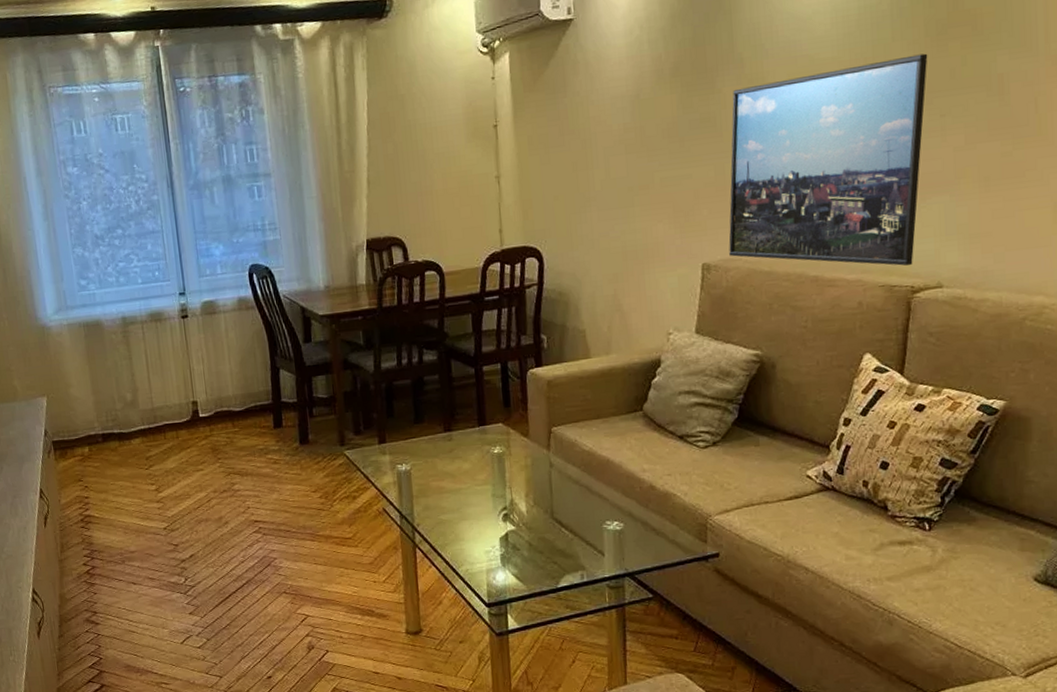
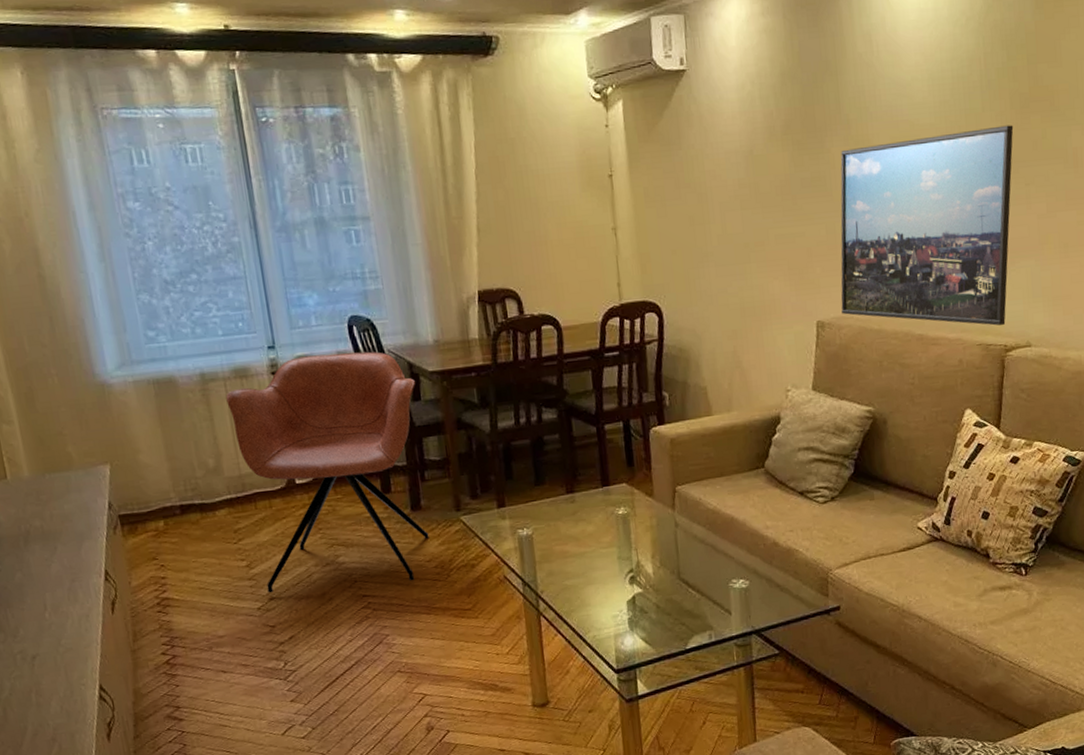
armchair: none [143,297,316,515] -> present [225,351,430,593]

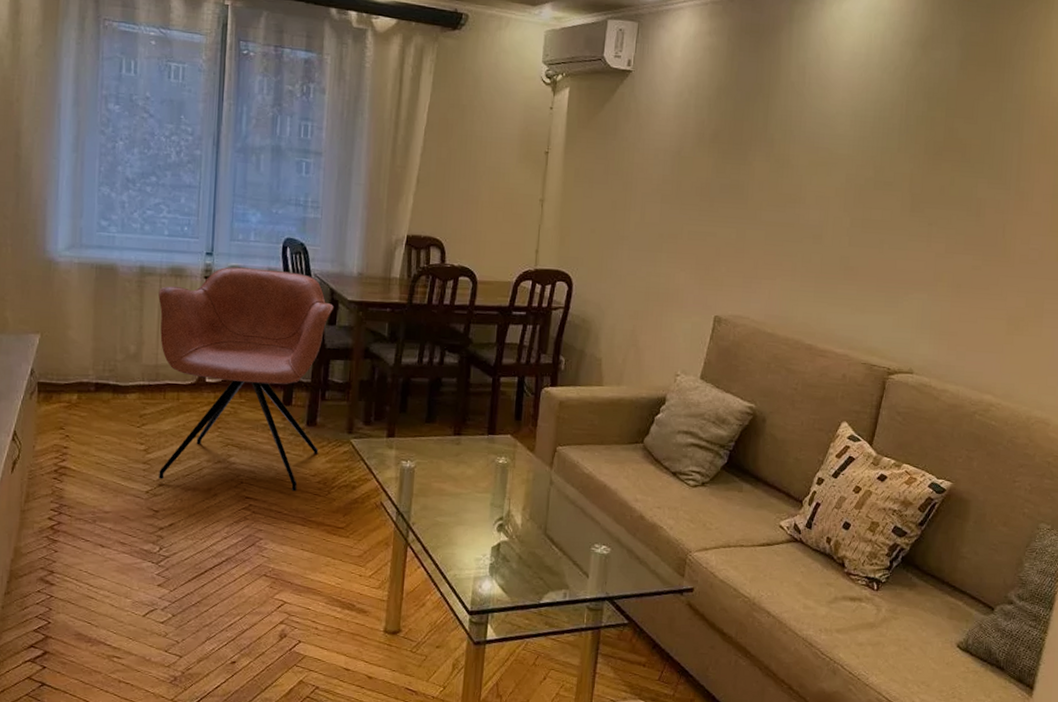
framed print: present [840,125,1014,326] -> none [739,165,925,349]

